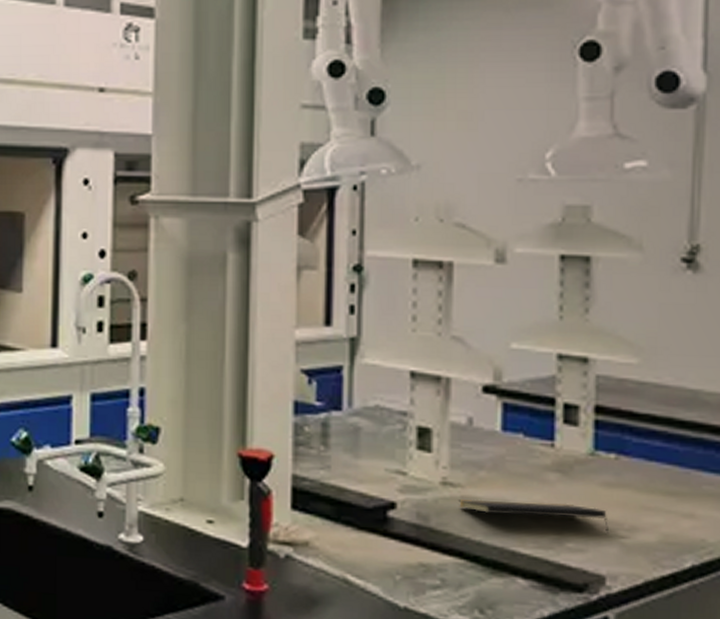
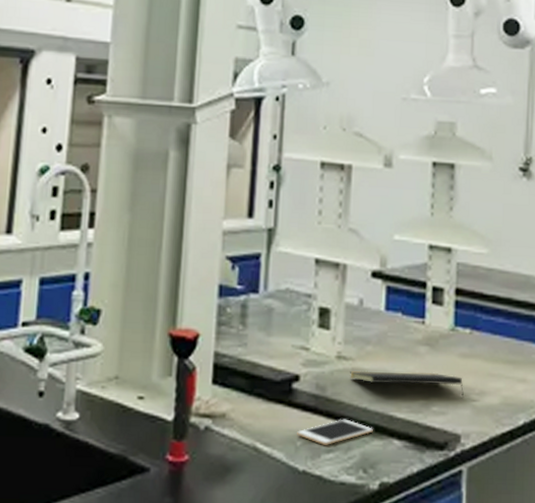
cell phone: none [395,552,490,581] -> present [297,419,373,445]

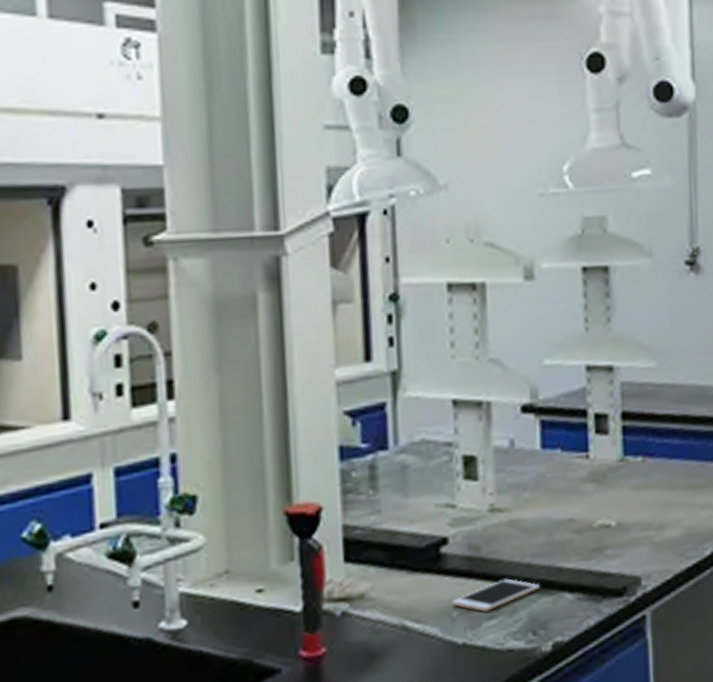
notepad: present [349,370,465,398] -> none [506,511,642,535]

